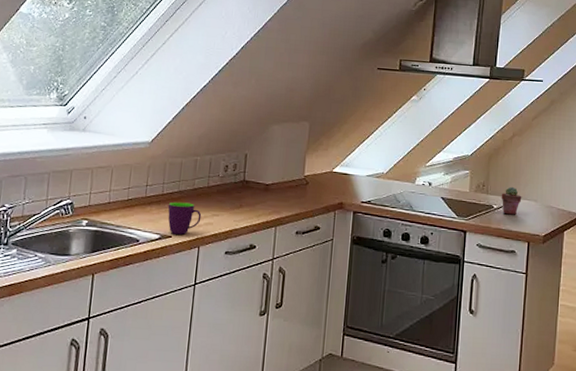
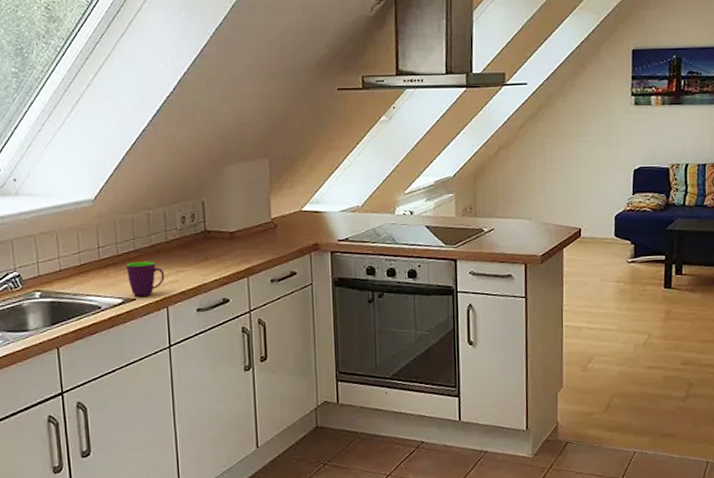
potted succulent: present [501,186,522,215] -> none [491,206,514,237]

